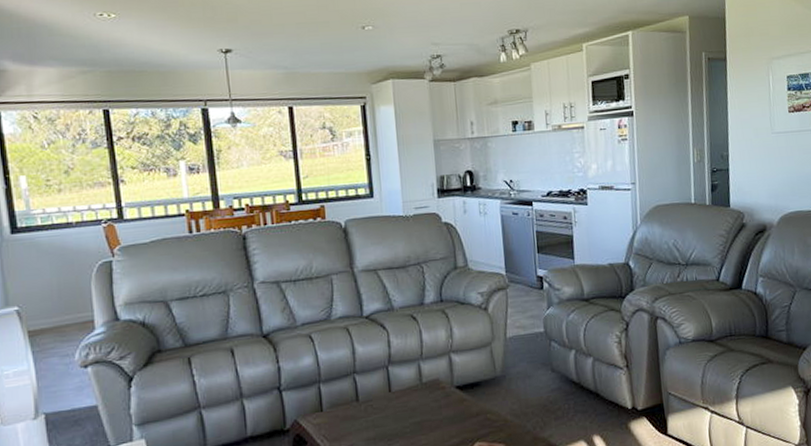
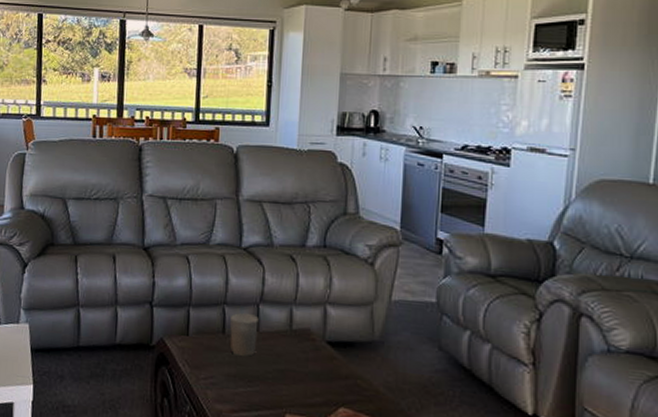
candle holder: none [361,376,391,419] -> present [229,312,259,356]

